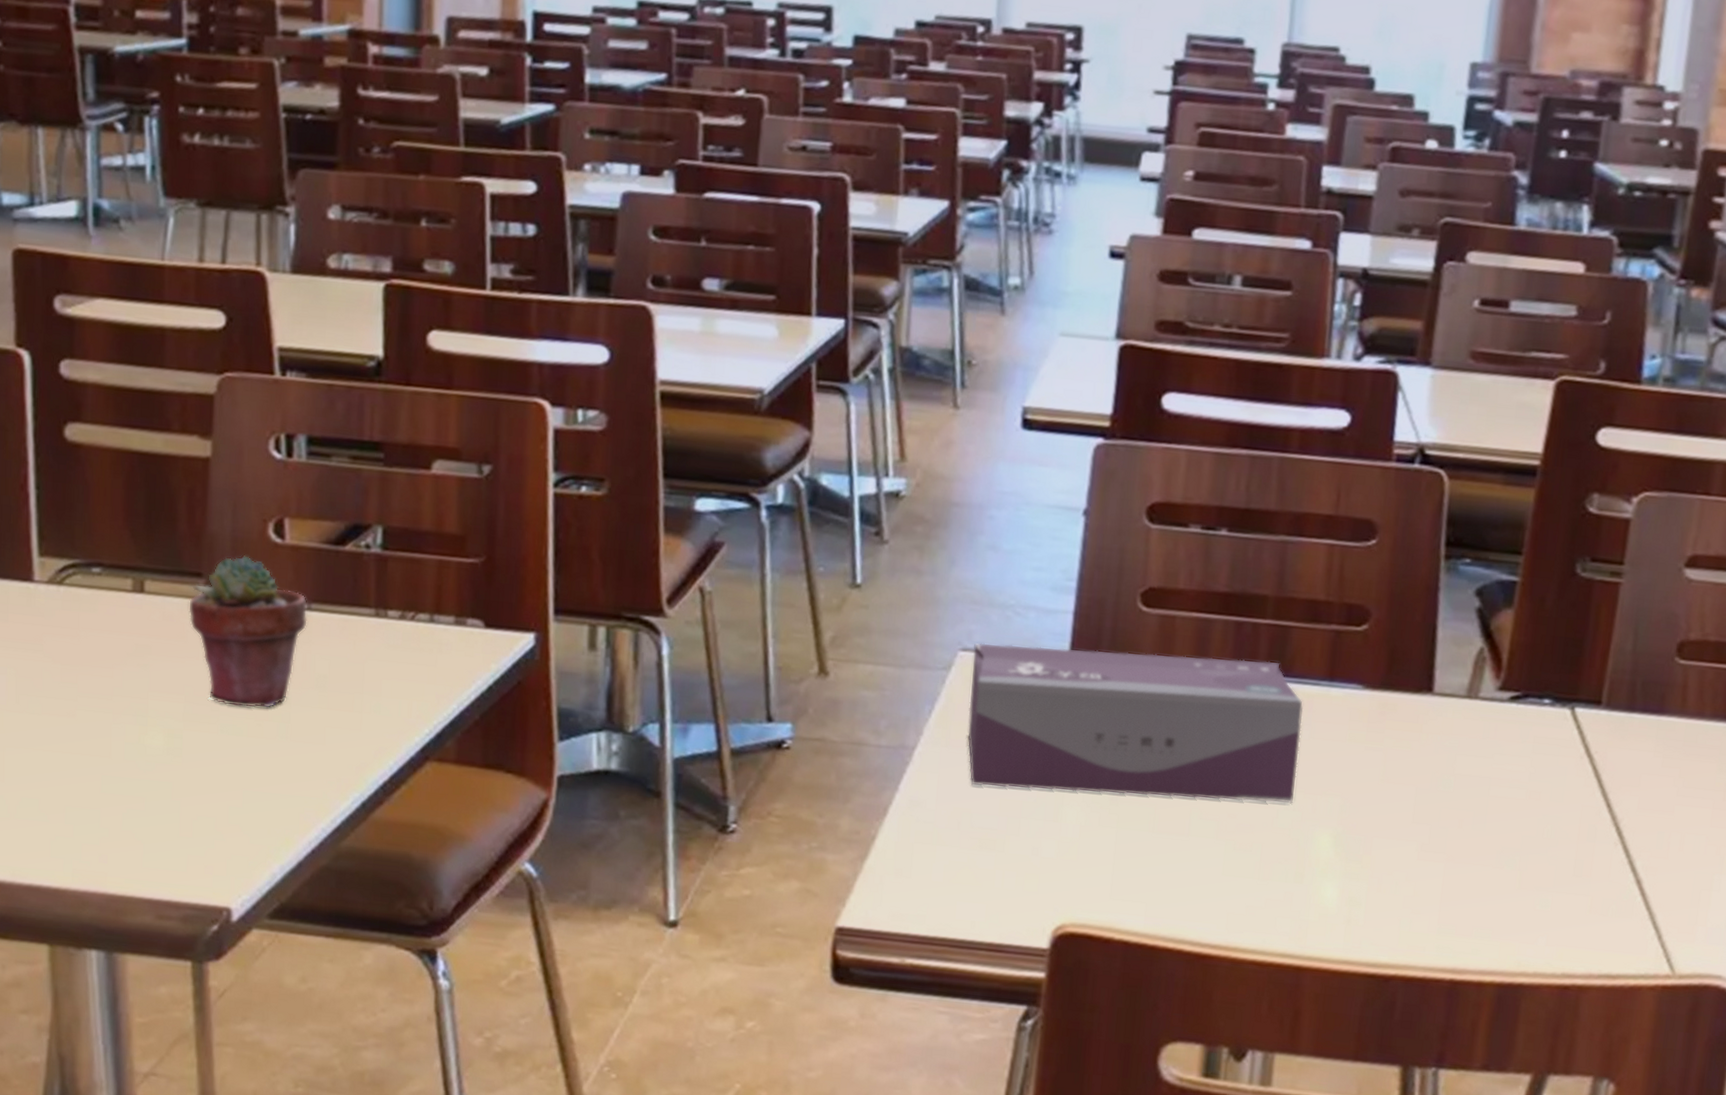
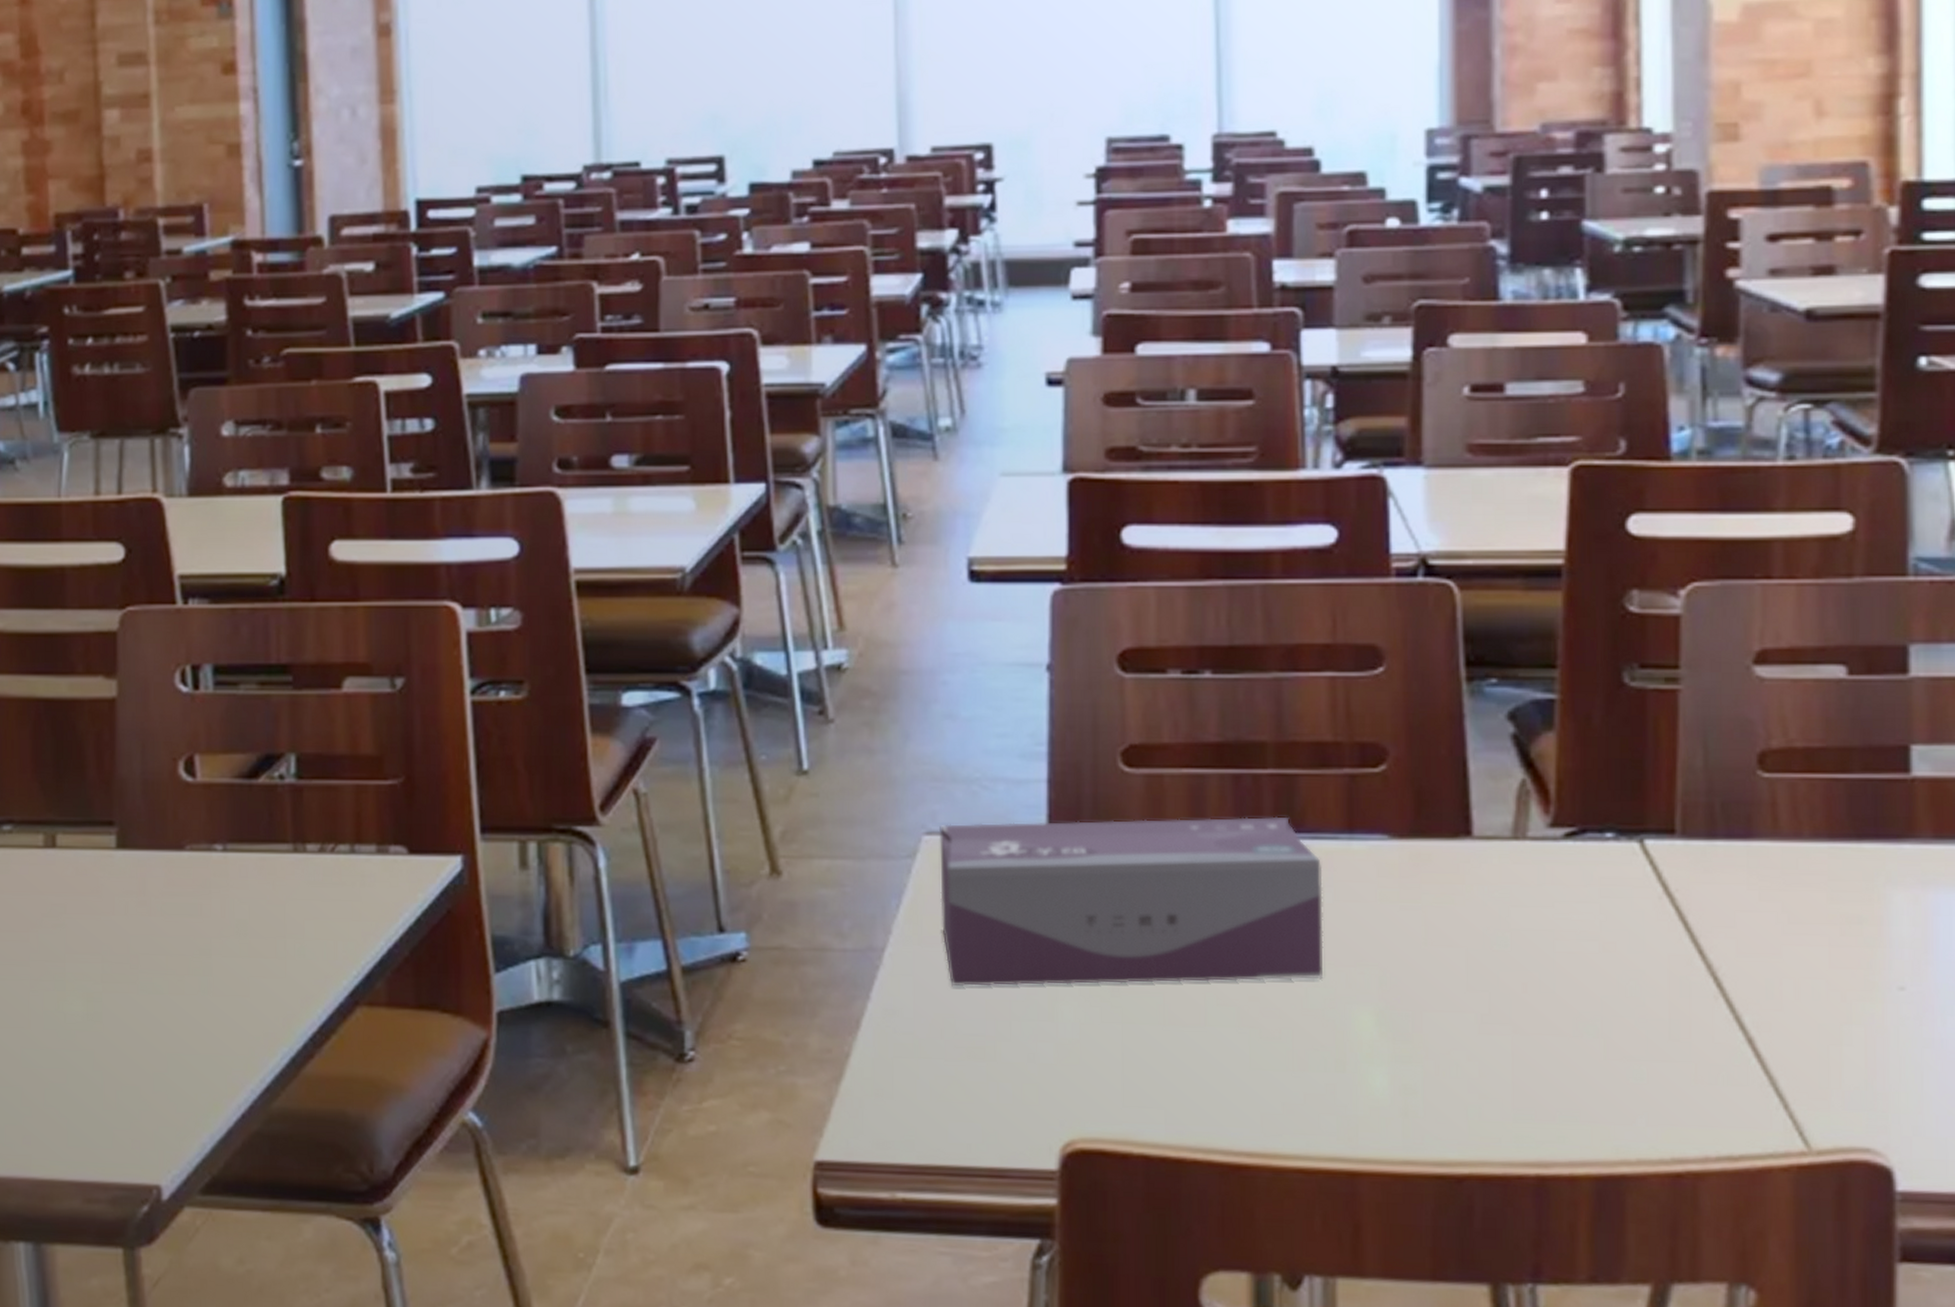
potted succulent: present [189,555,308,708] -> none [102,798,224,963]

